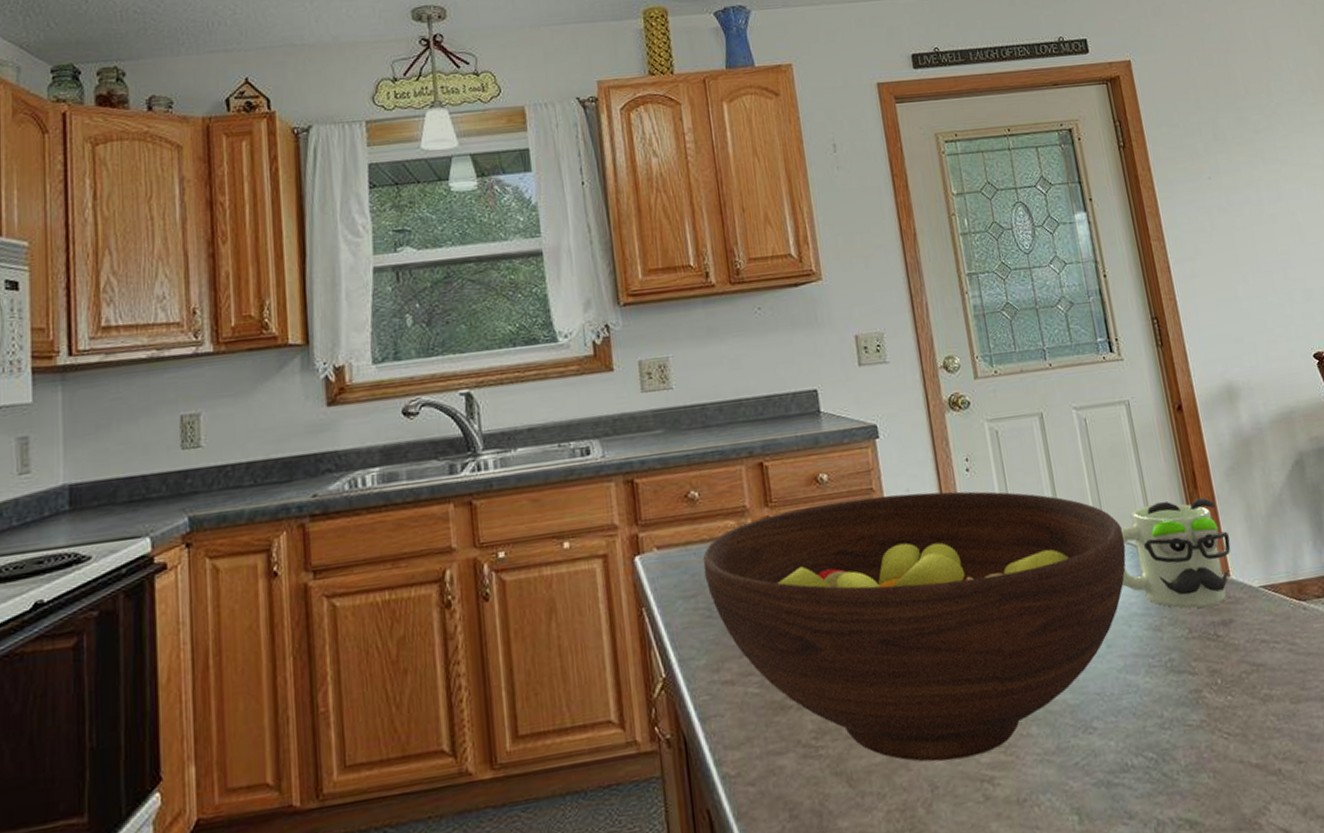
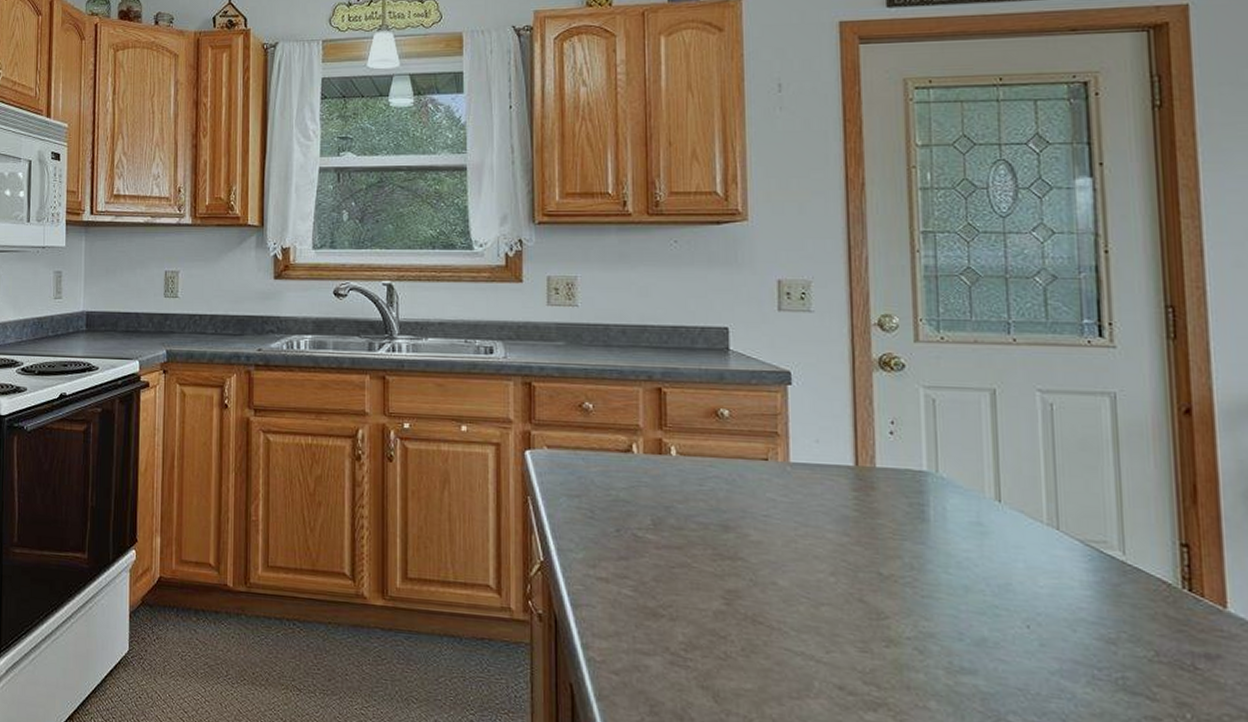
fruit bowl: present [702,491,1126,762] -> none [590,437,1084,712]
mug: present [1120,497,1231,609] -> none [1072,508,1235,635]

